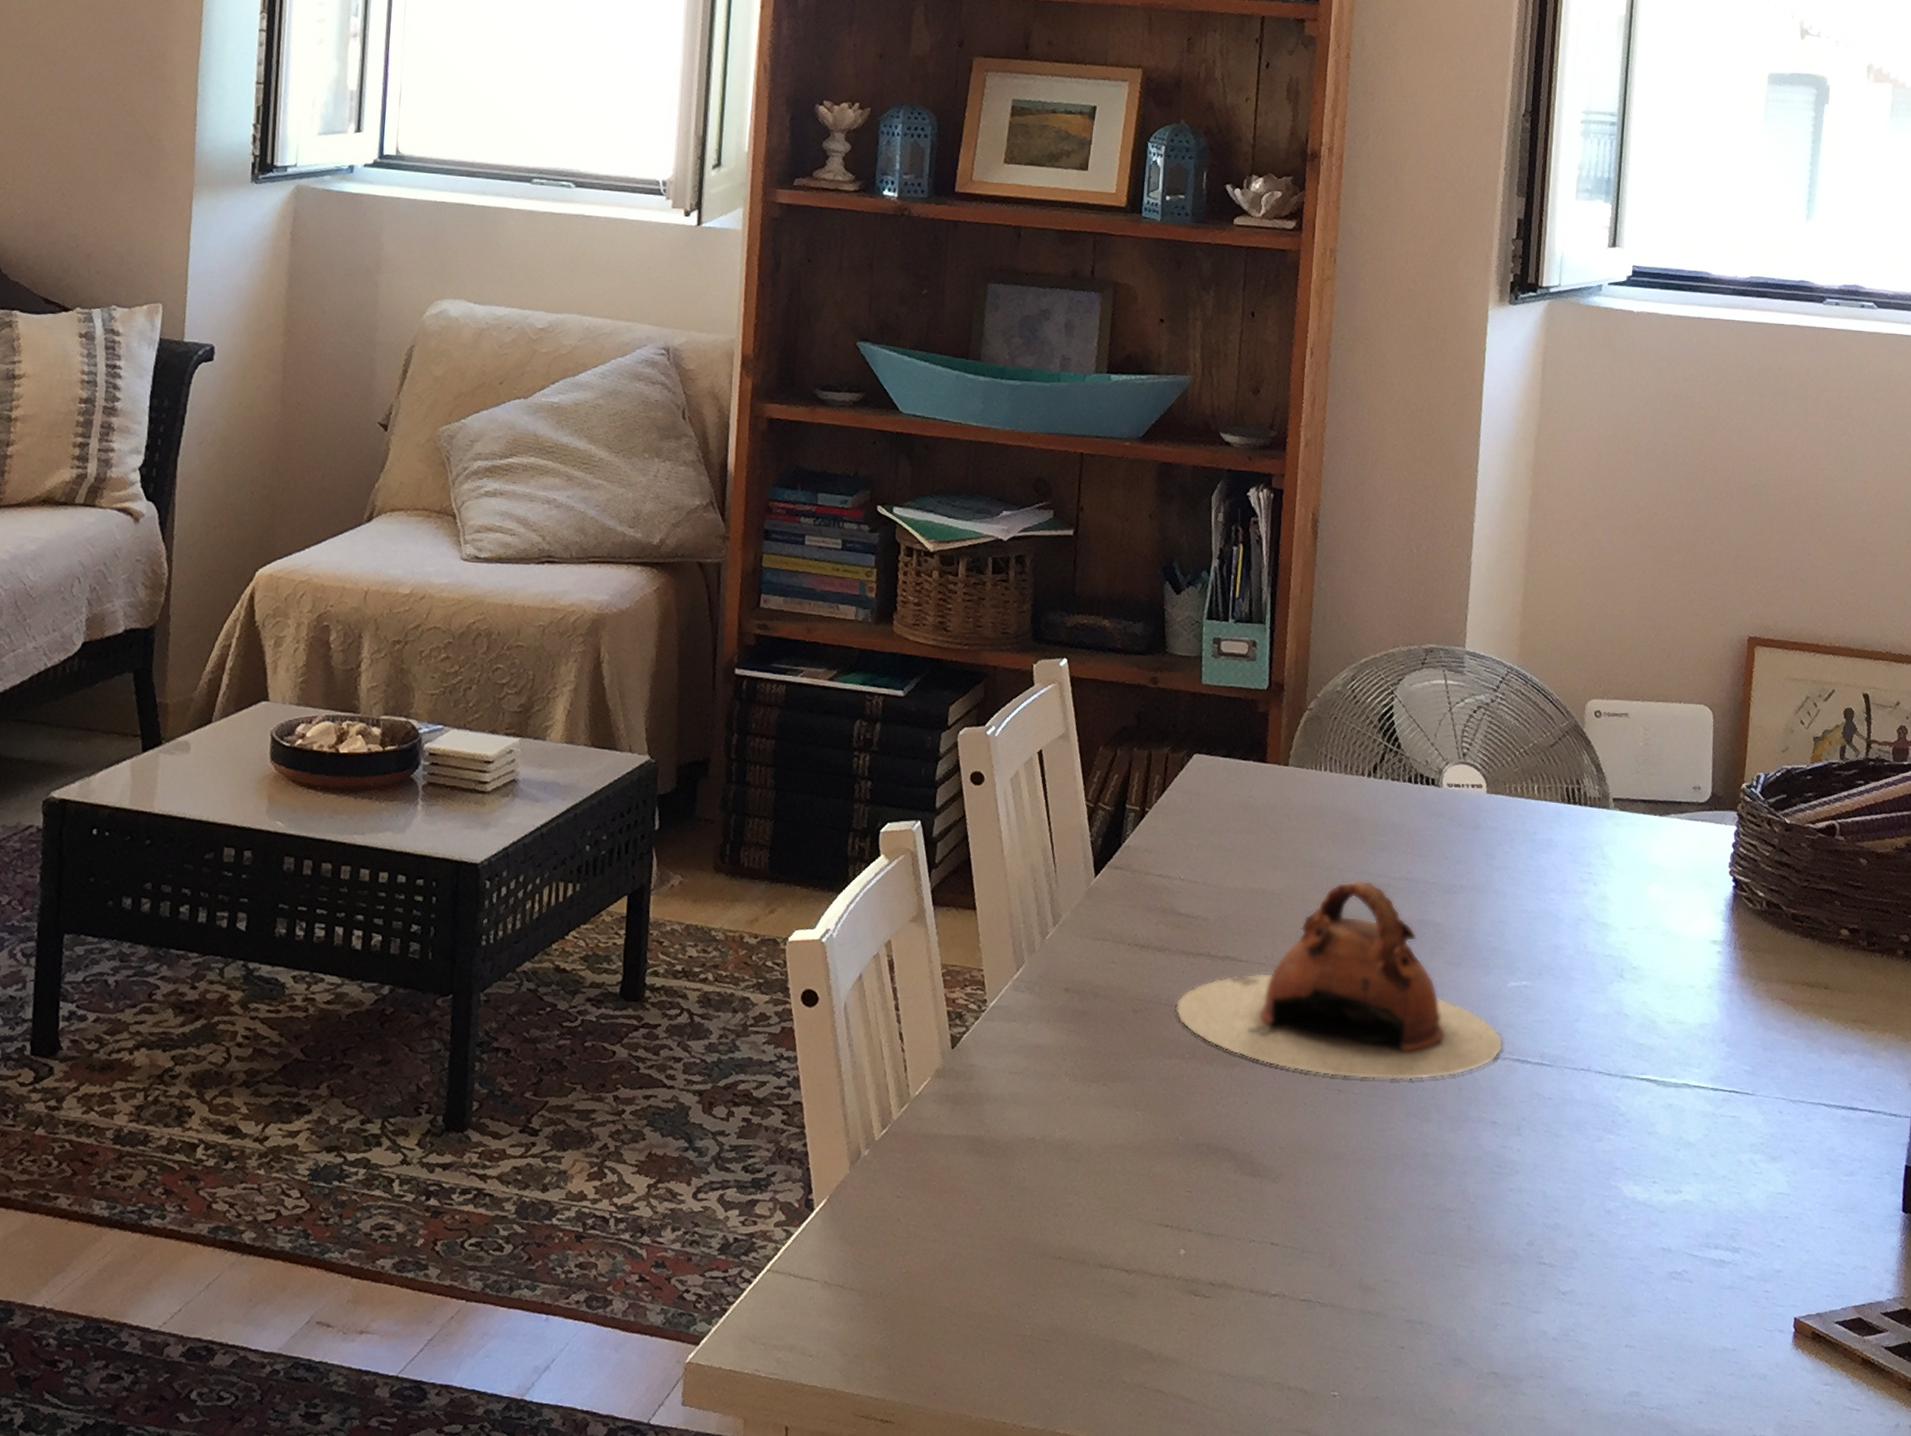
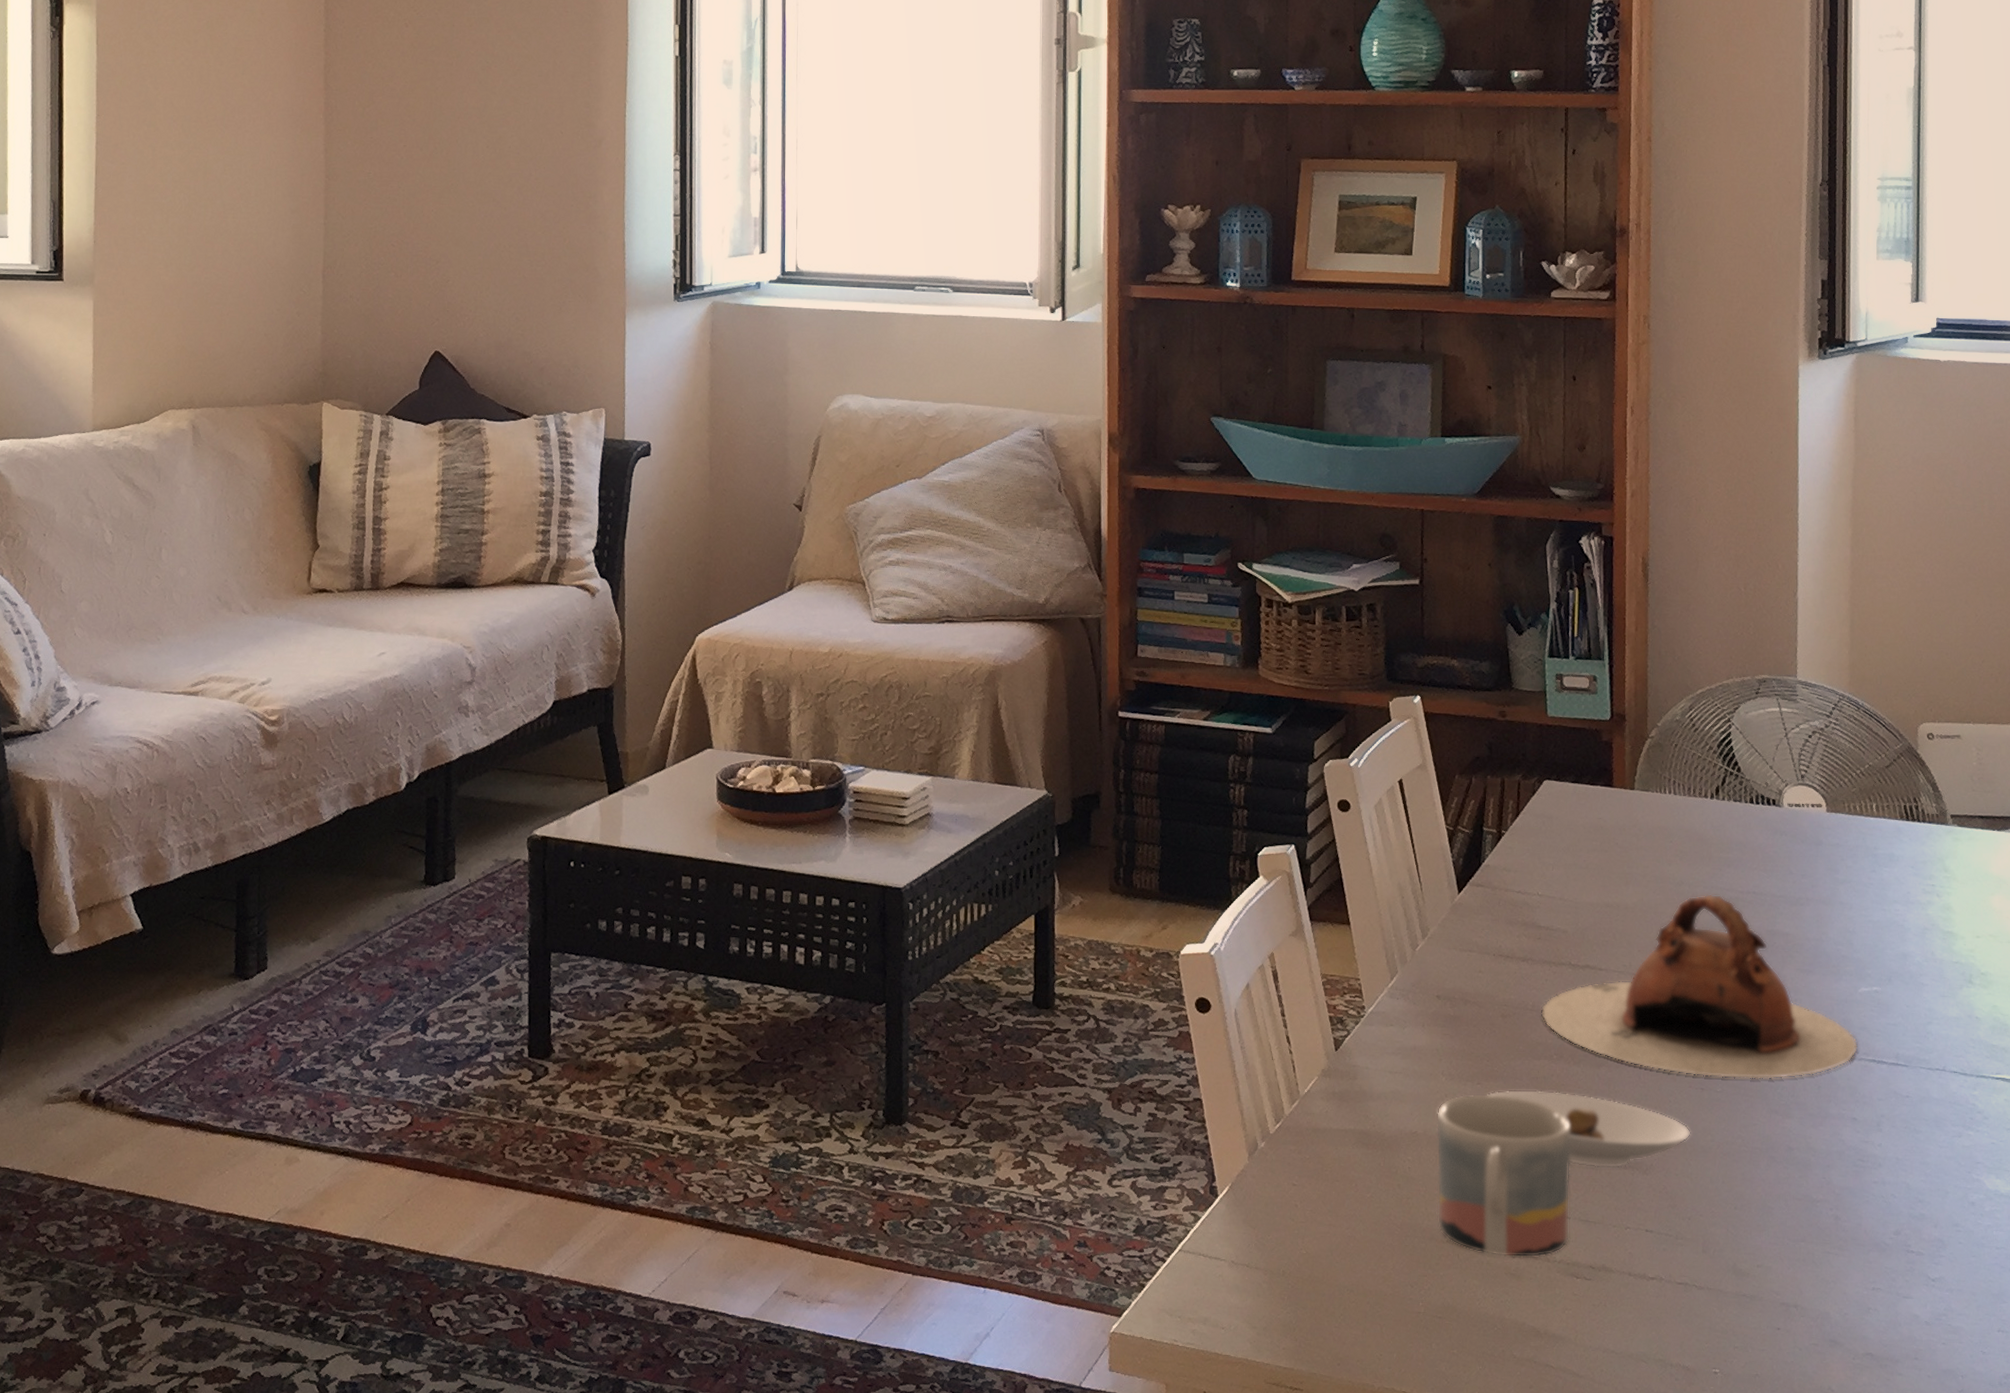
mug: none [1051,1095,1199,1274] -> present [1436,1093,1571,1258]
saucer: none [1111,1091,1325,1177] -> present [1486,1089,1691,1169]

